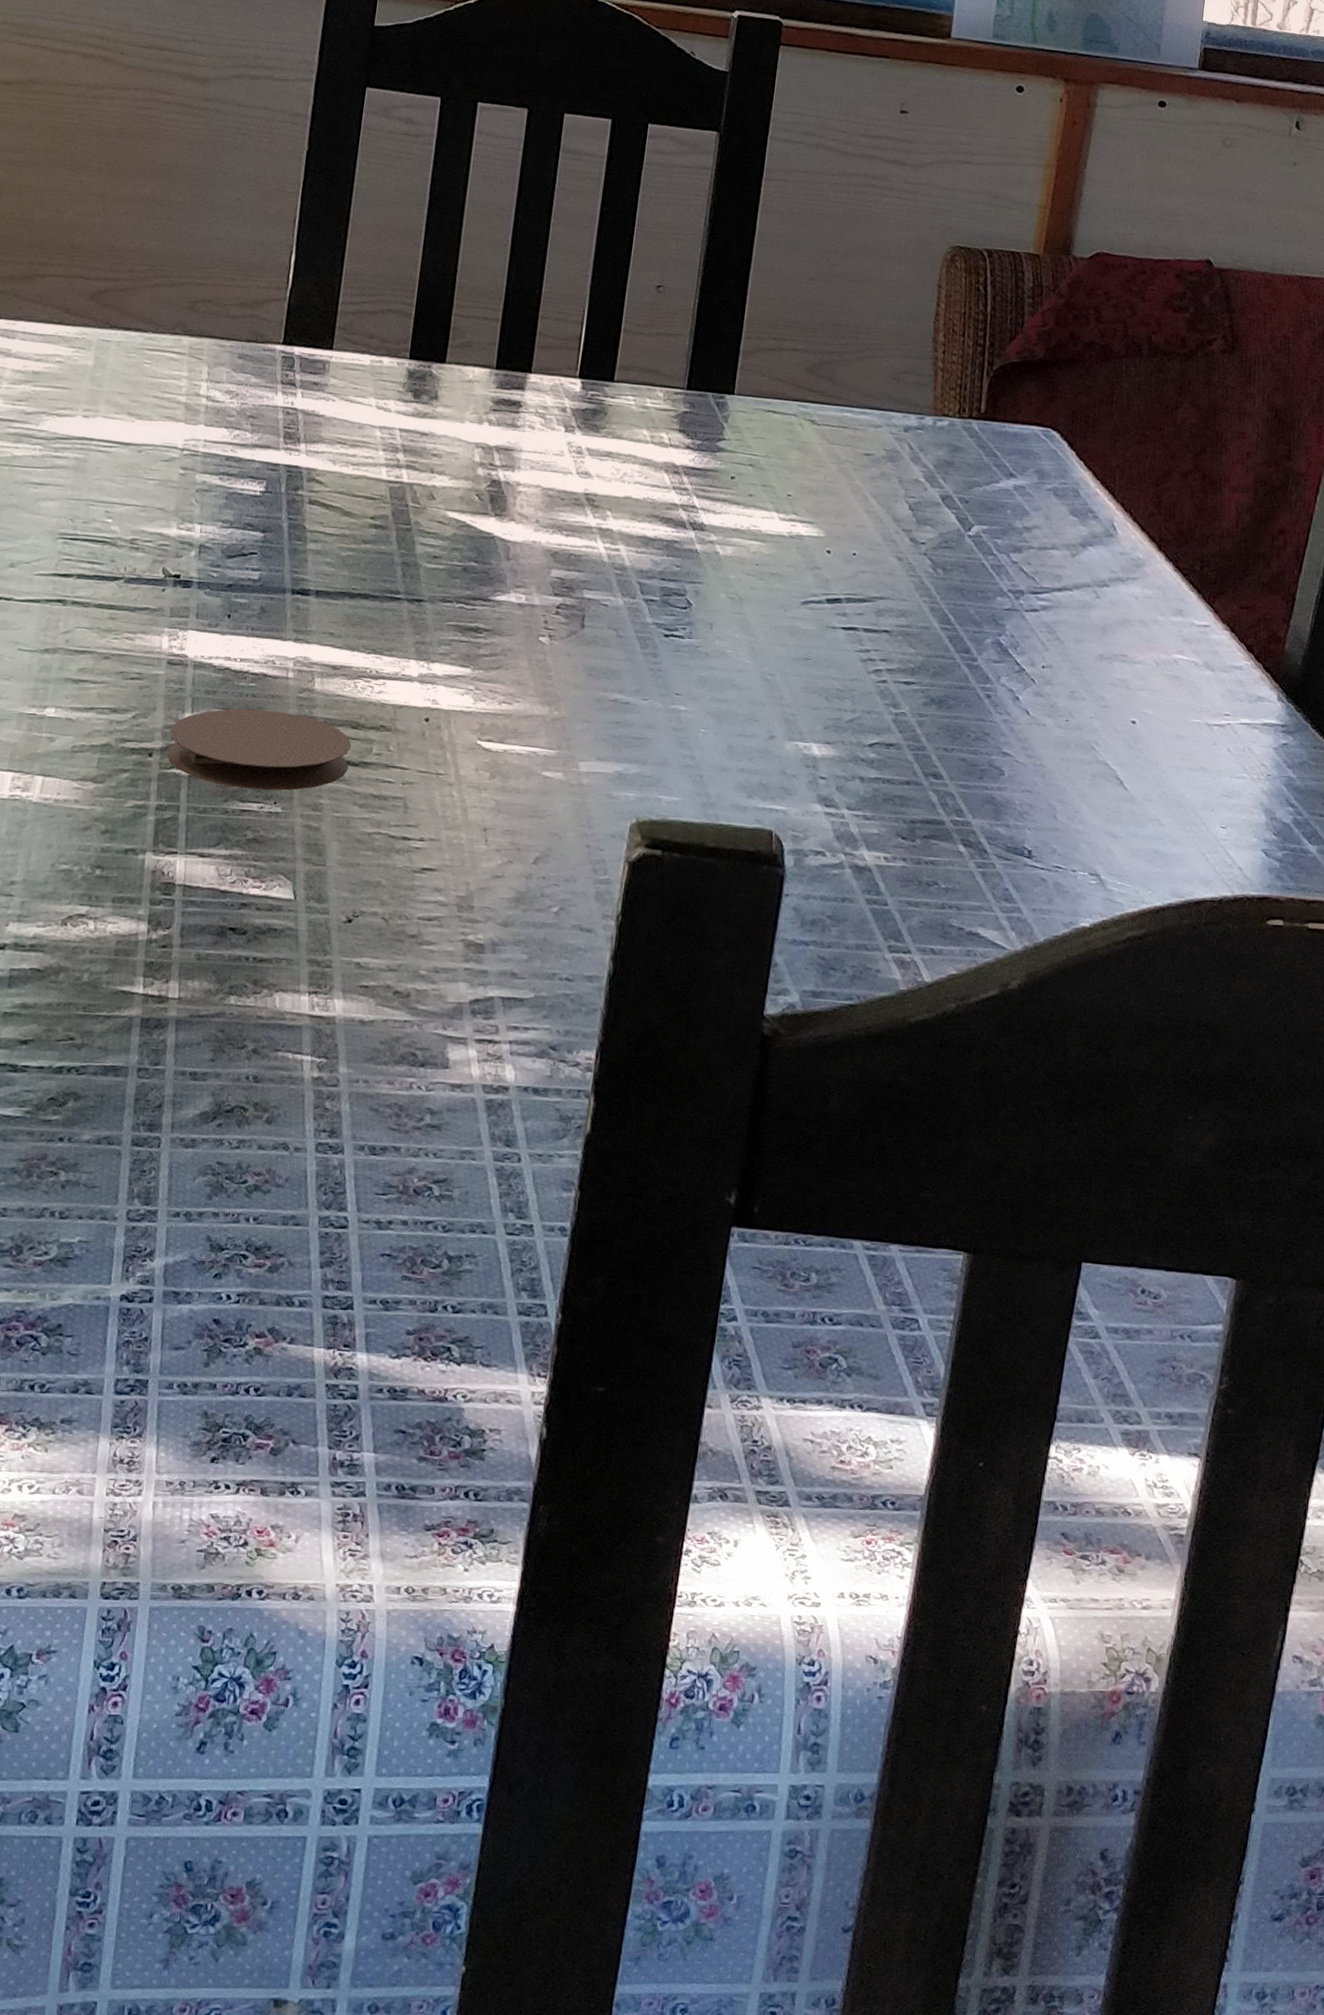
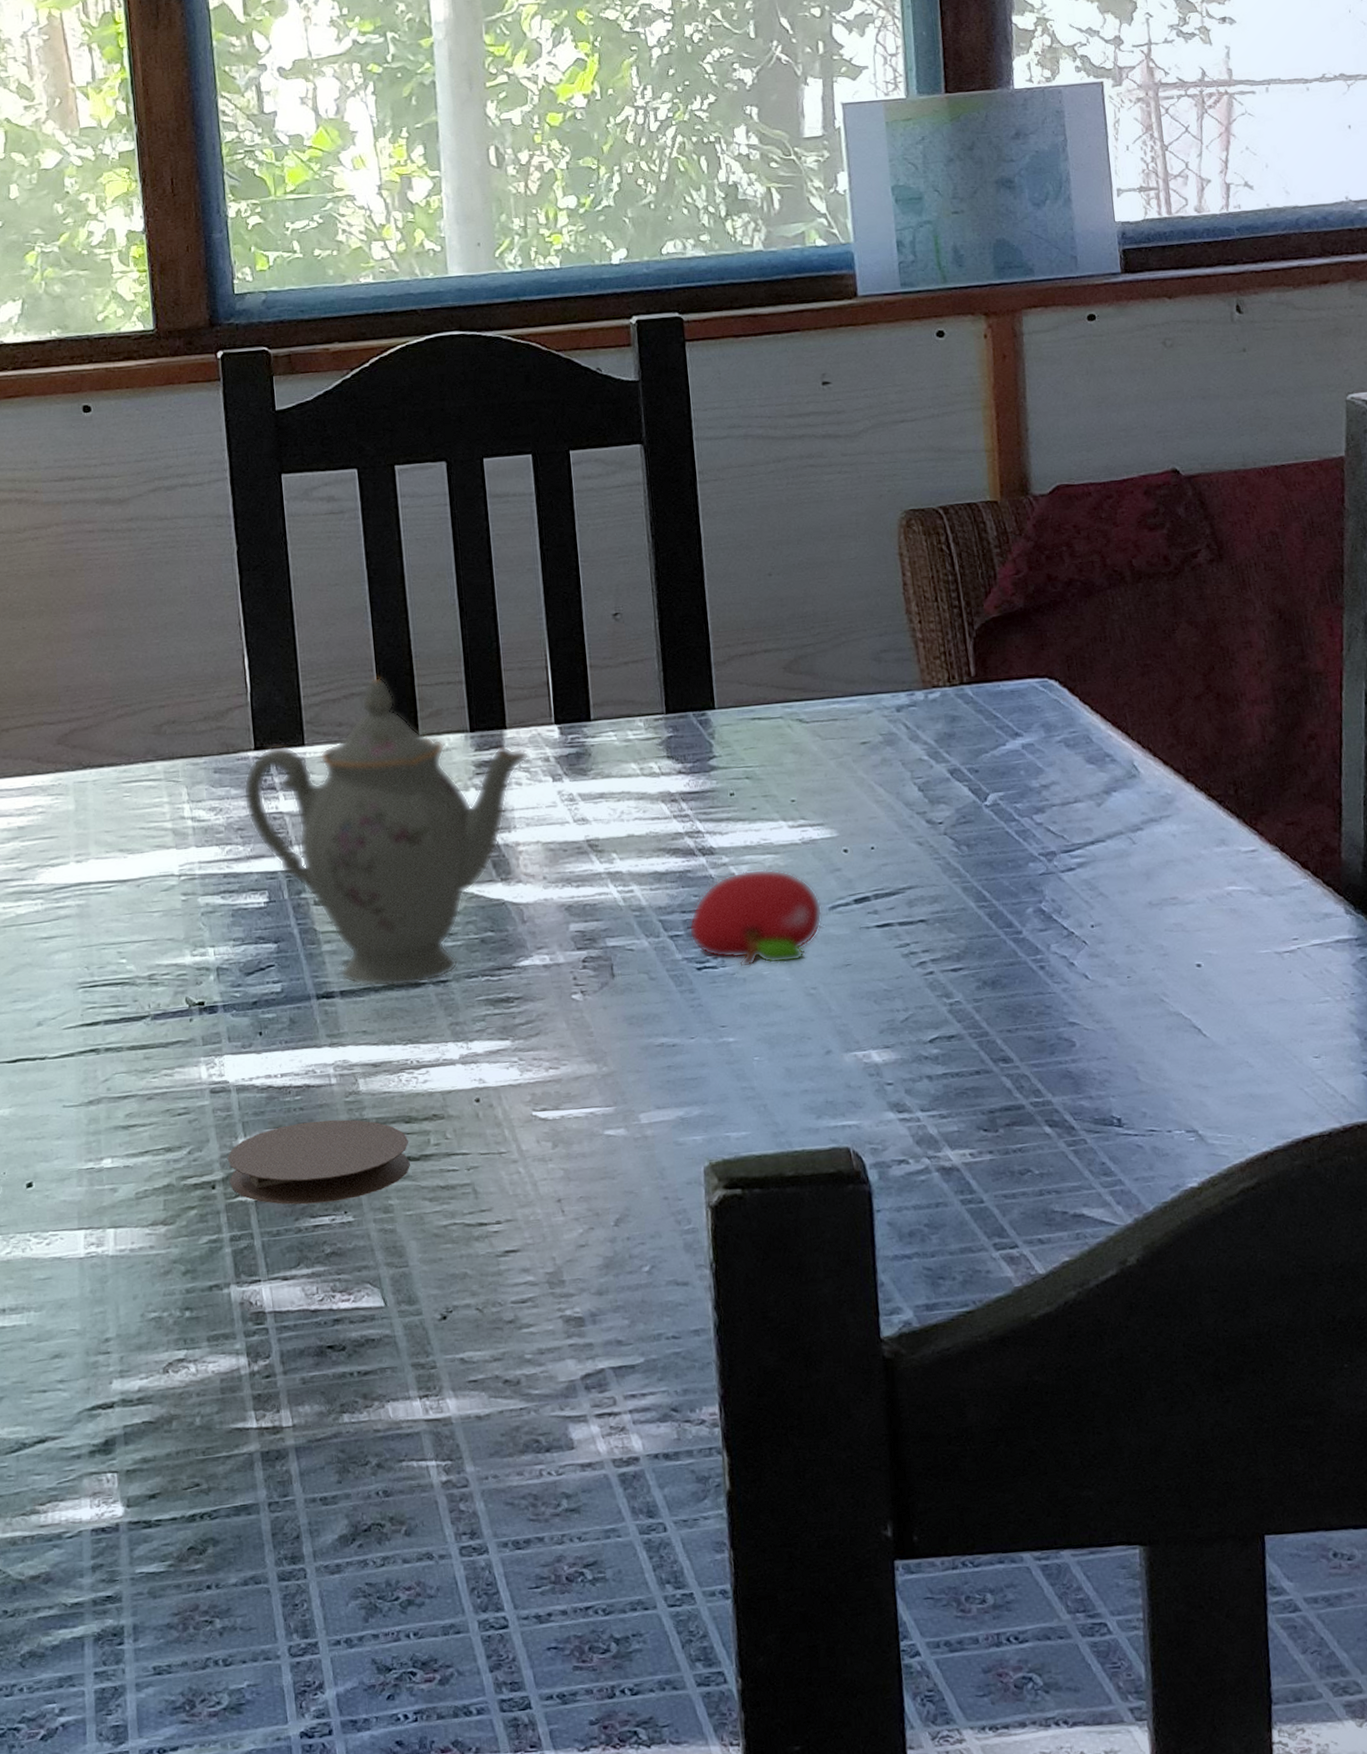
teapot: none [261,298,548,599] -> present [243,677,530,987]
fruit: none [664,551,795,647] -> present [688,869,823,968]

